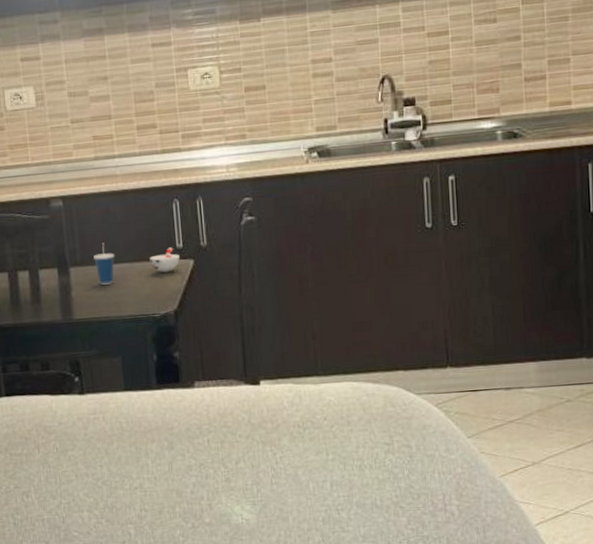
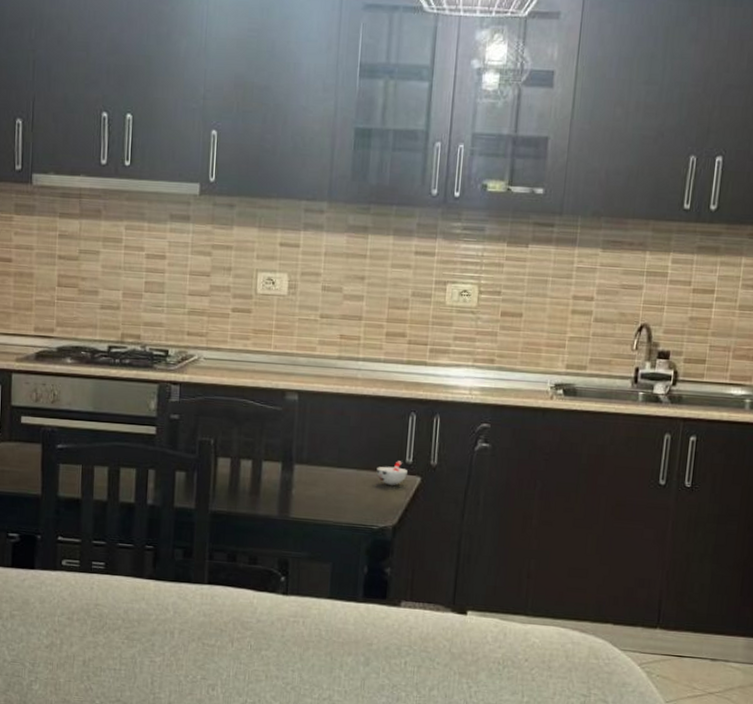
cup: present [94,242,115,285] -> none [320,444,343,488]

